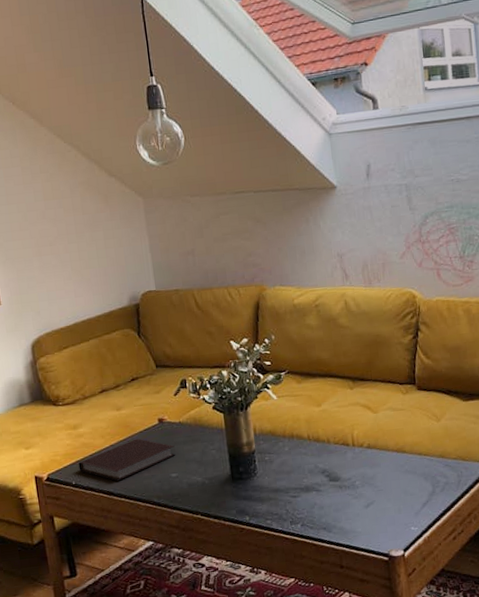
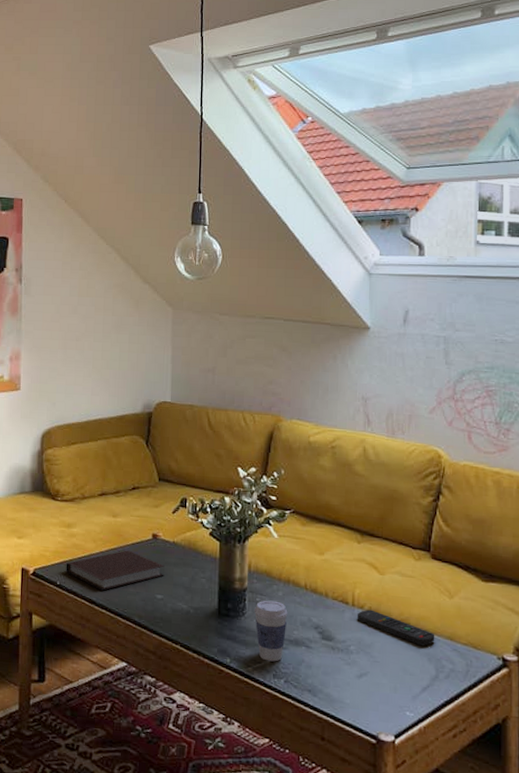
coffee cup: none [264,456,297,511] -> present [254,600,288,662]
remote control: none [358,446,429,469] -> present [357,609,435,646]

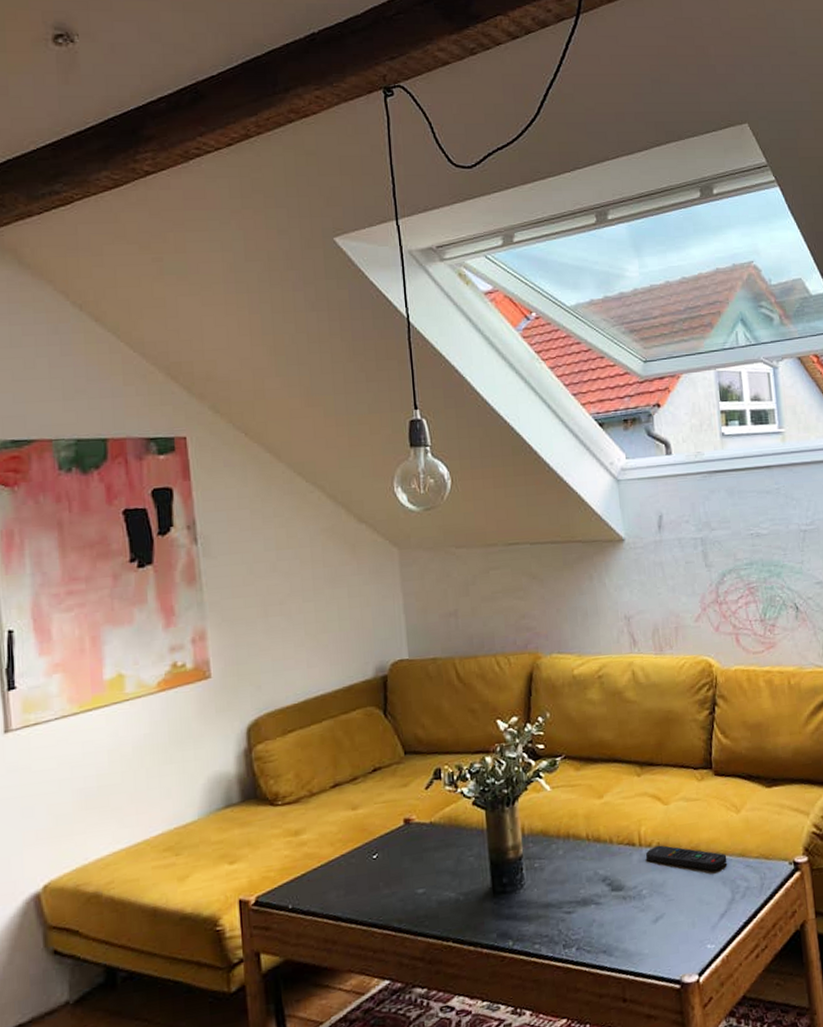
notebook: present [66,550,165,591] -> none [298,845,424,902]
coffee cup: present [254,600,288,662] -> none [533,861,572,932]

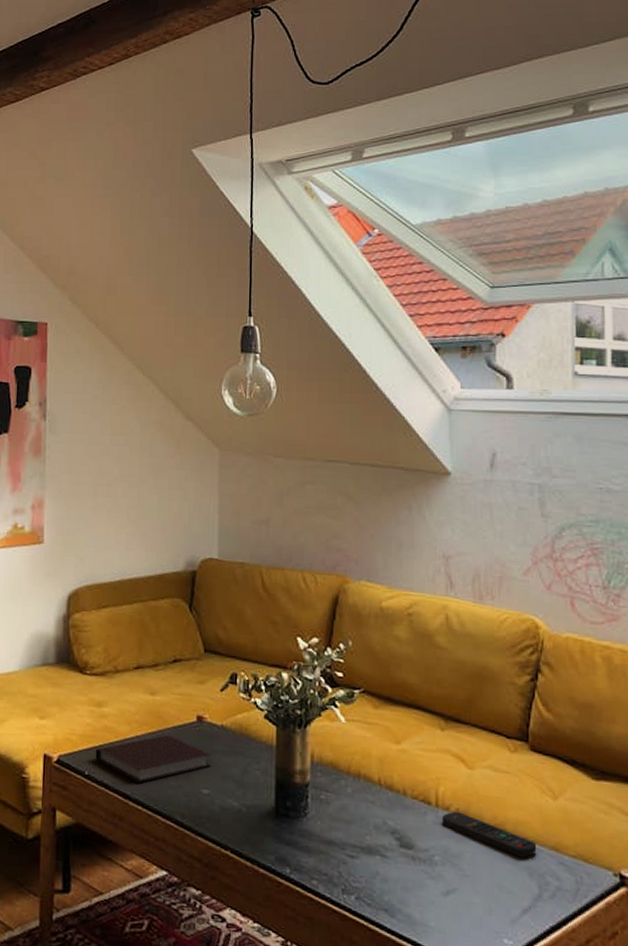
notebook: none [298,845,424,902] -> present [95,734,212,783]

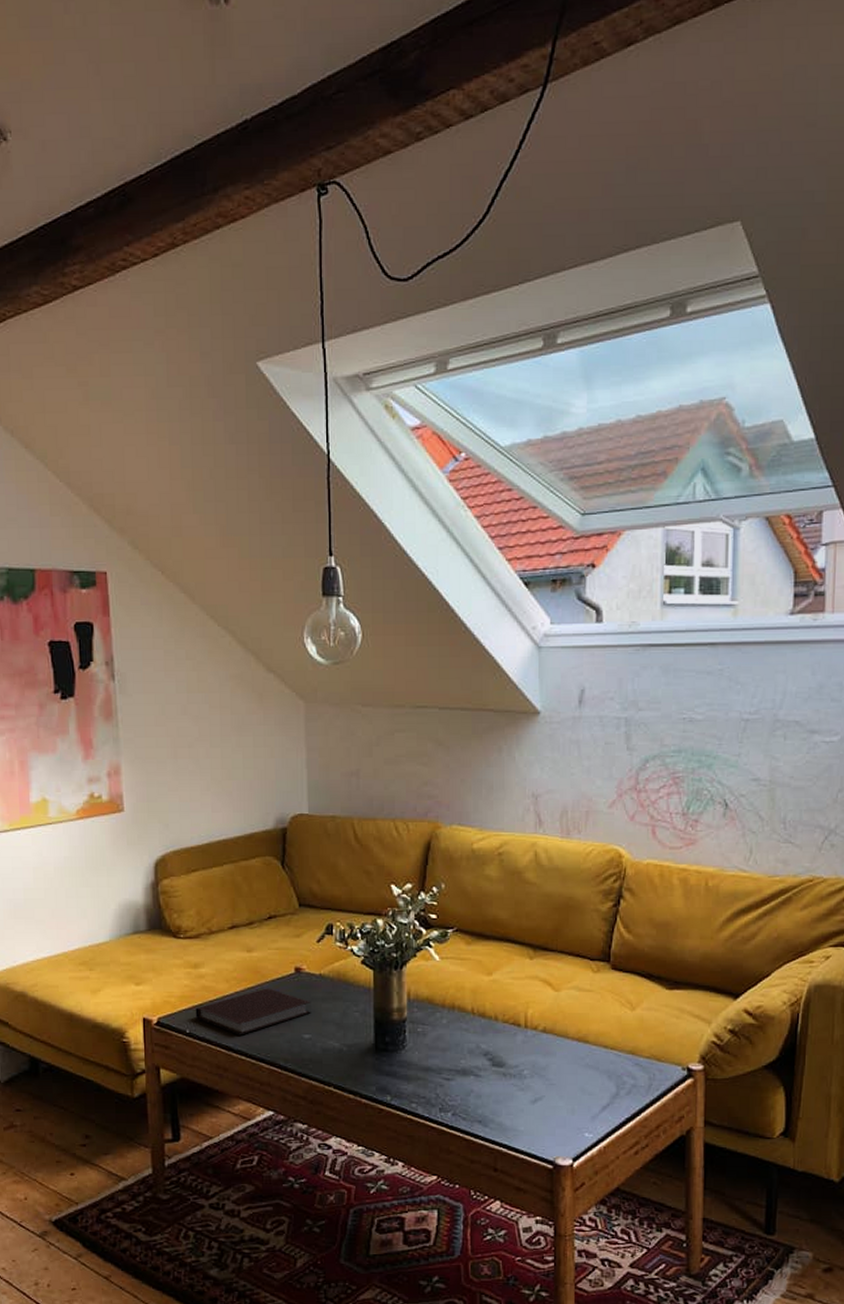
remote control: present [441,811,537,858] -> none [530,1030,616,1063]

